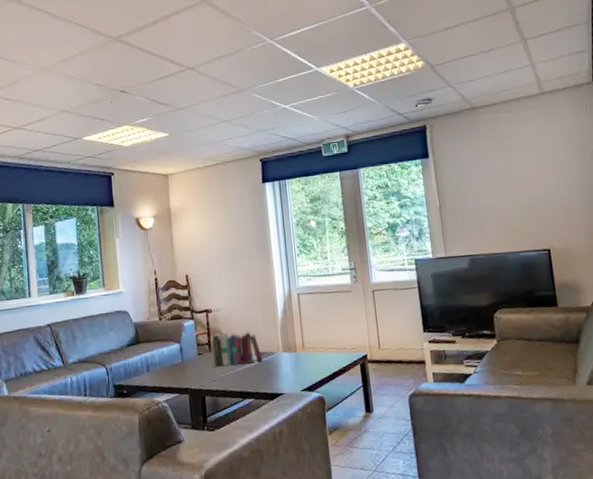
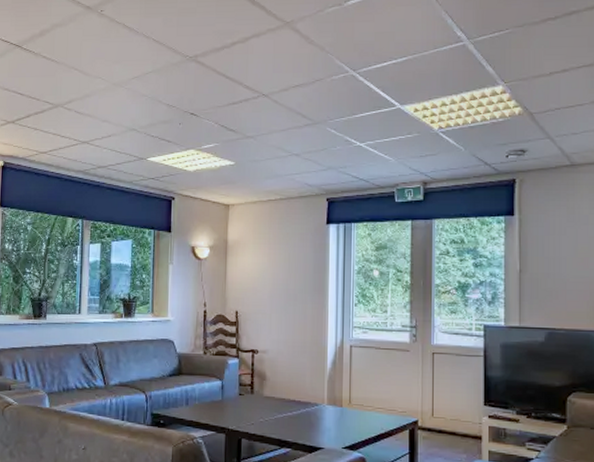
books: present [210,331,263,367] -> none [253,375,306,412]

